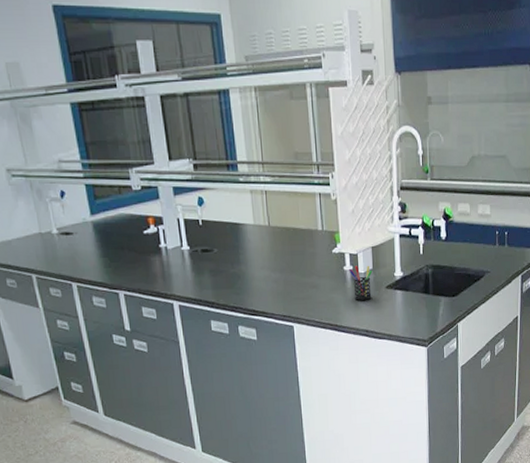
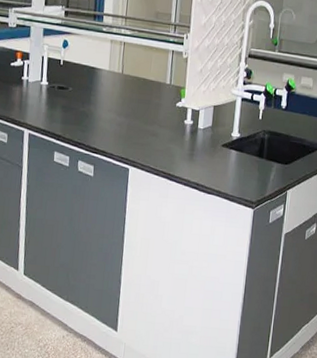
pen holder: present [349,265,373,300] -> none [189,121,212,155]

